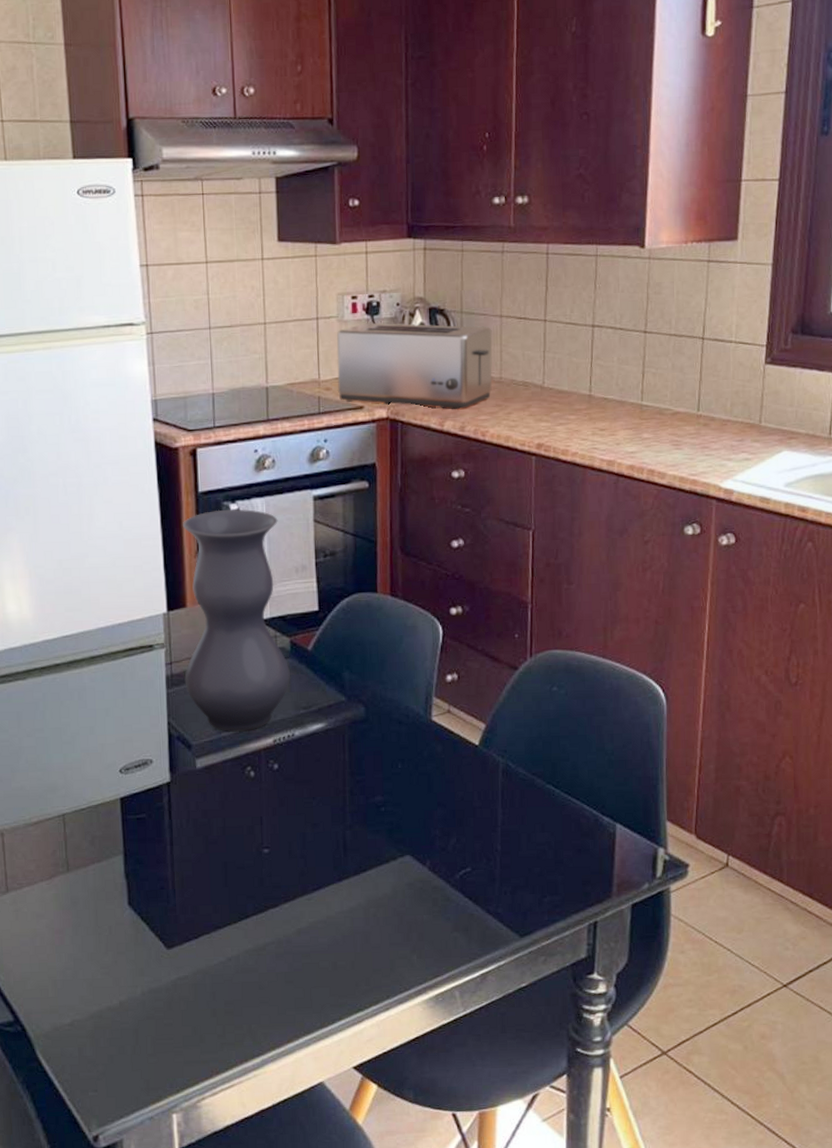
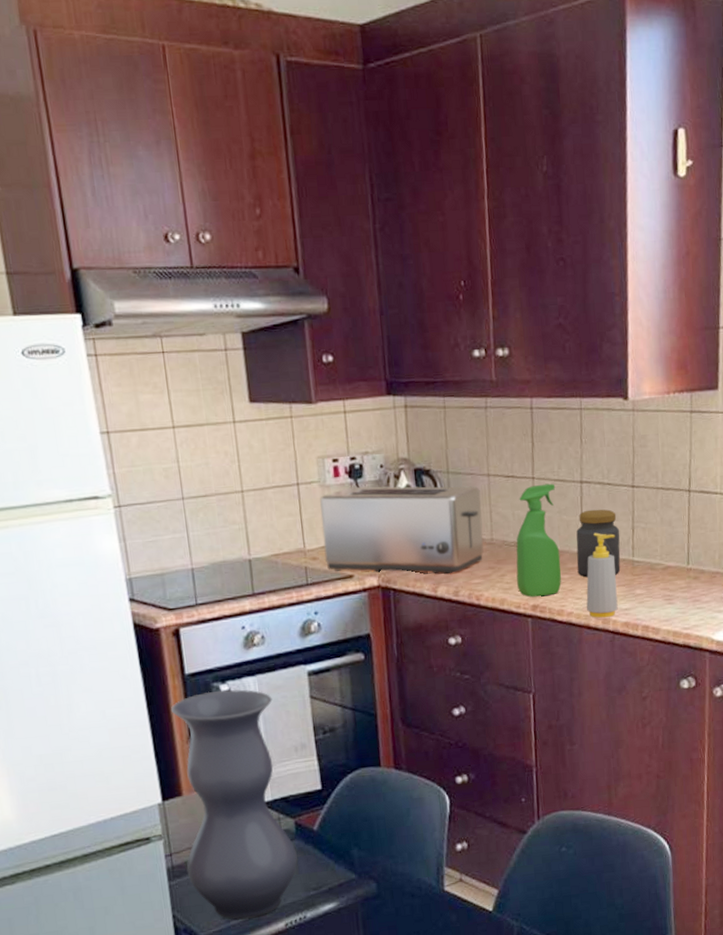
spray bottle: none [523,326,568,436] -> present [516,483,561,598]
jar: none [584,353,630,419] -> present [576,509,621,578]
soap bottle: none [591,376,625,461] -> present [586,532,618,619]

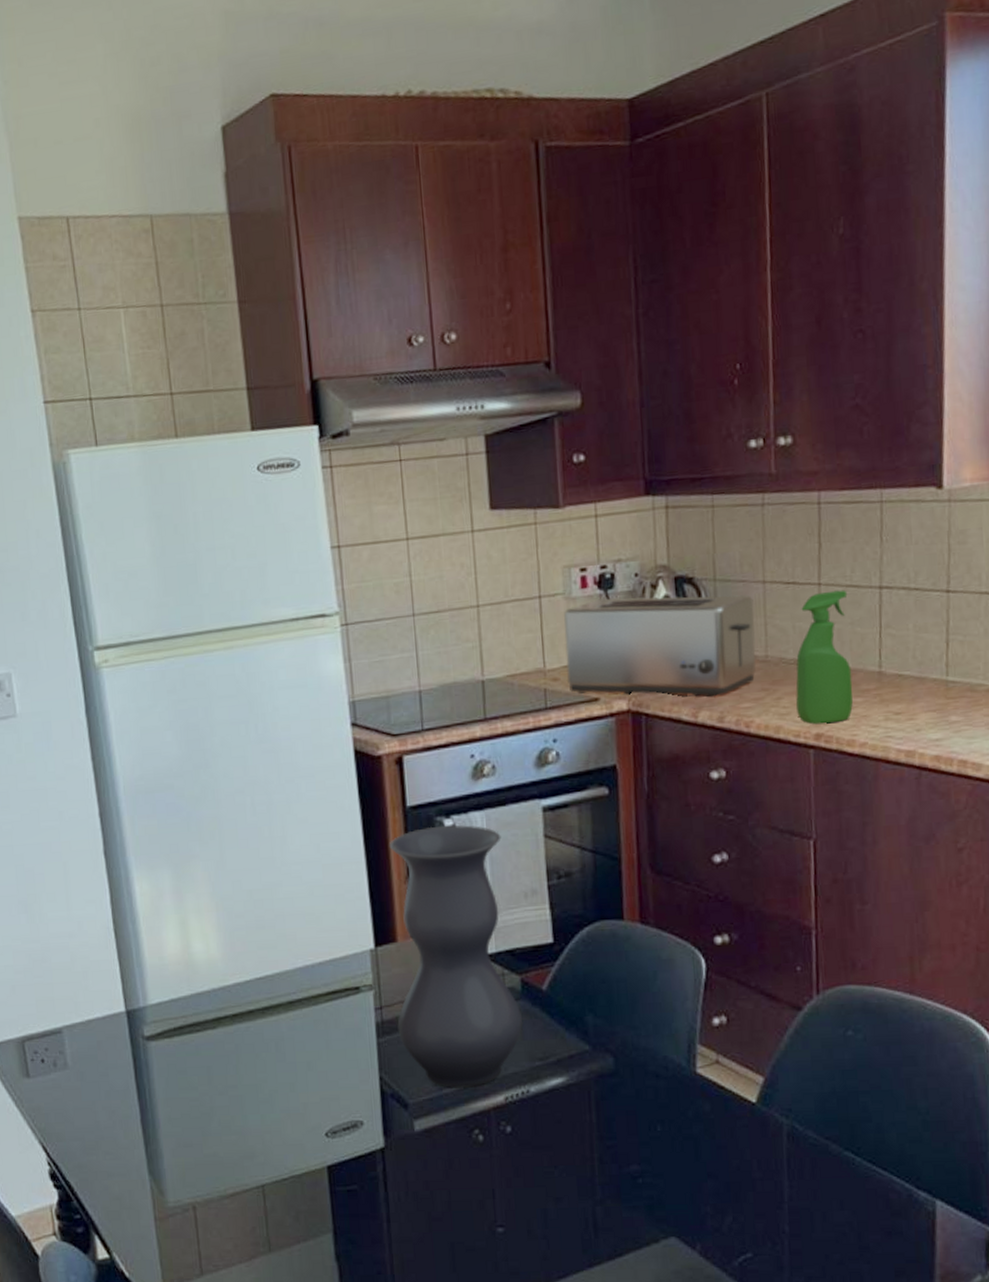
jar: present [576,509,621,578] -> none [872,619,930,701]
soap bottle: present [586,532,618,619] -> none [884,647,926,751]

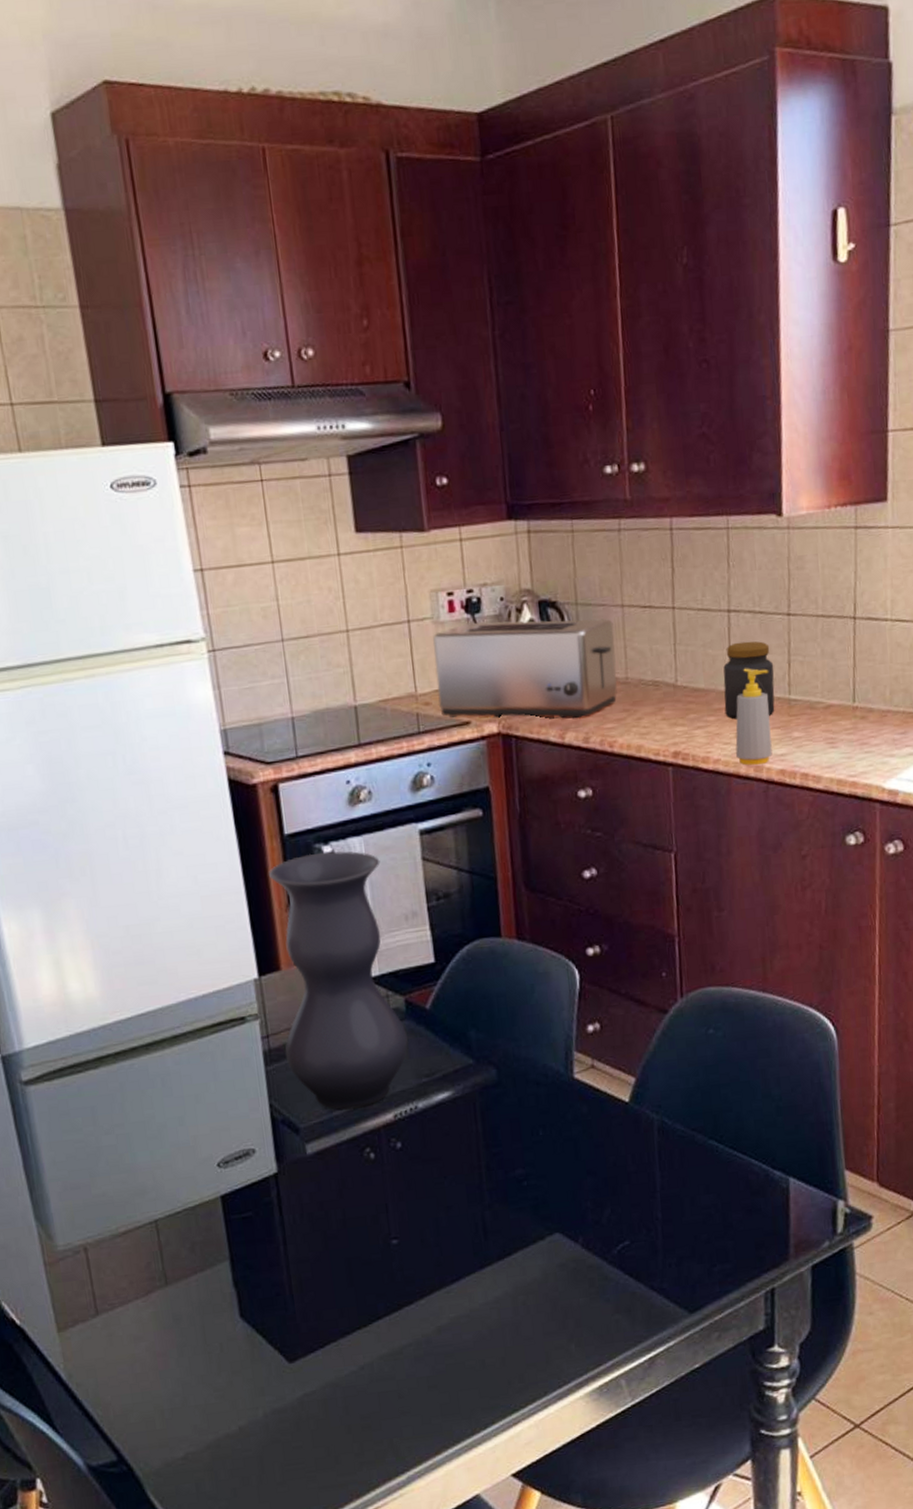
spray bottle: present [795,589,853,725] -> none [654,613,707,744]
jar: none [872,619,930,701] -> present [723,641,775,719]
soap bottle: none [884,647,926,751] -> present [735,668,773,766]

